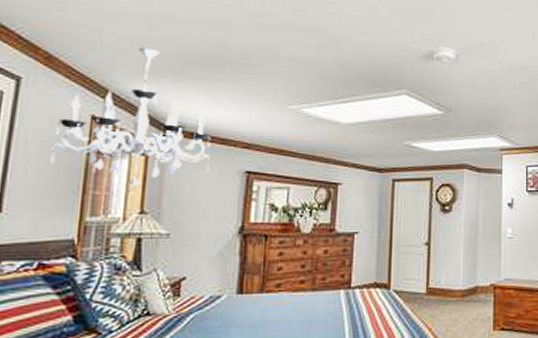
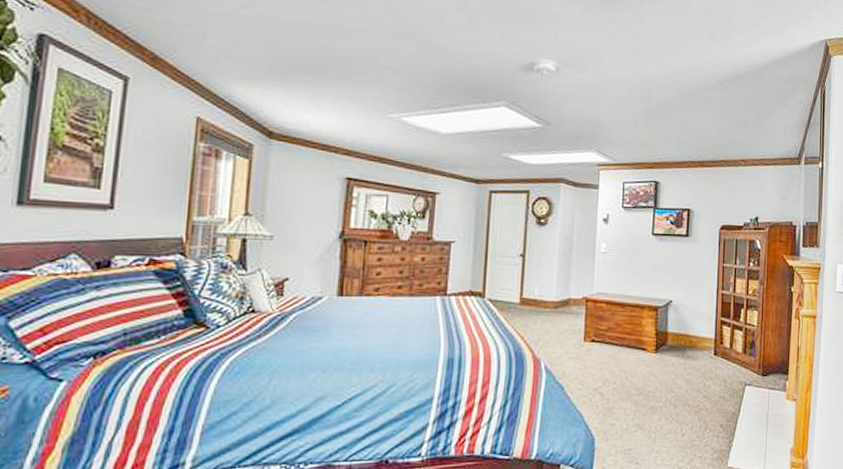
chandelier: present [50,47,211,187] -> none [158,50,312,189]

